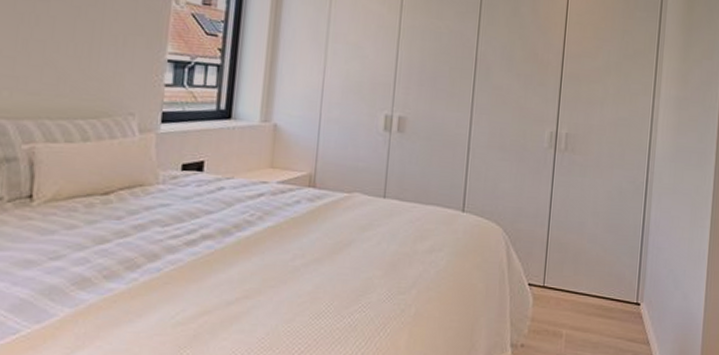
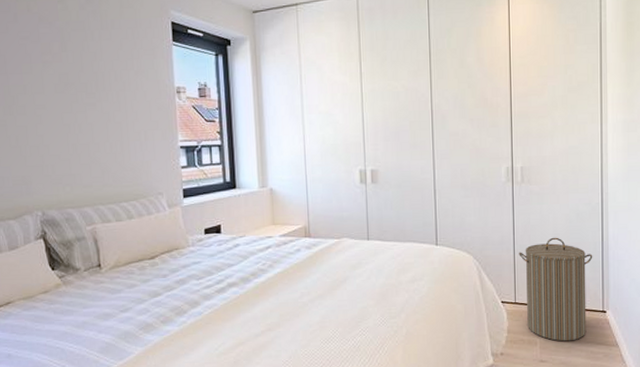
laundry hamper: none [553,215,632,336] -> present [519,237,593,342]

